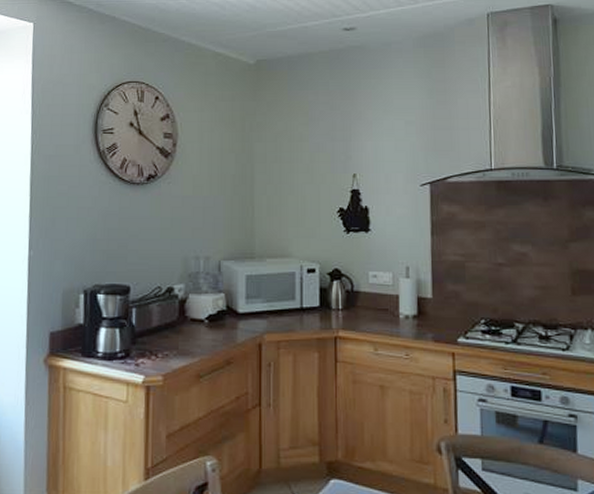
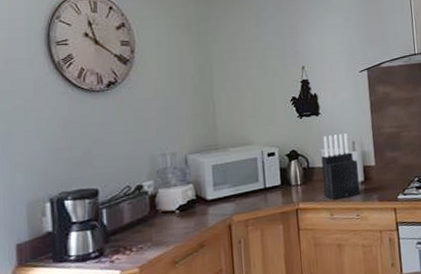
knife block: none [368,255,412,333] -> present [321,132,360,200]

